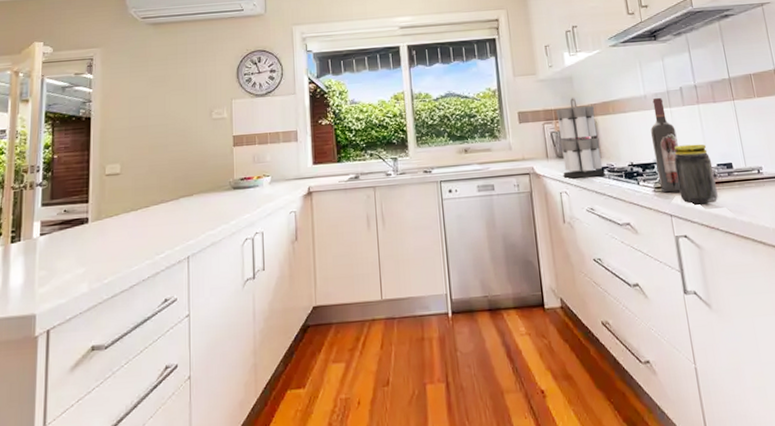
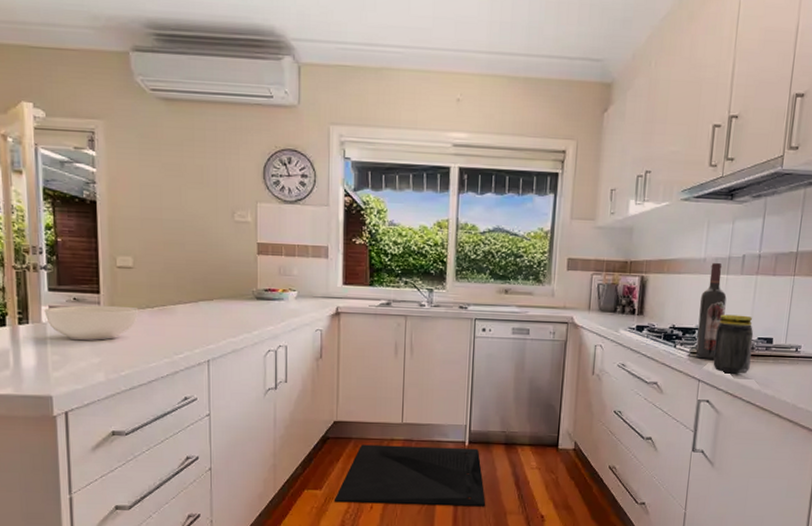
bowl: none [36,211,124,253] -> present [44,305,139,341]
door mat: none [319,319,480,400] -> present [335,444,486,506]
spice rack: present [556,98,606,179] -> none [601,251,650,335]

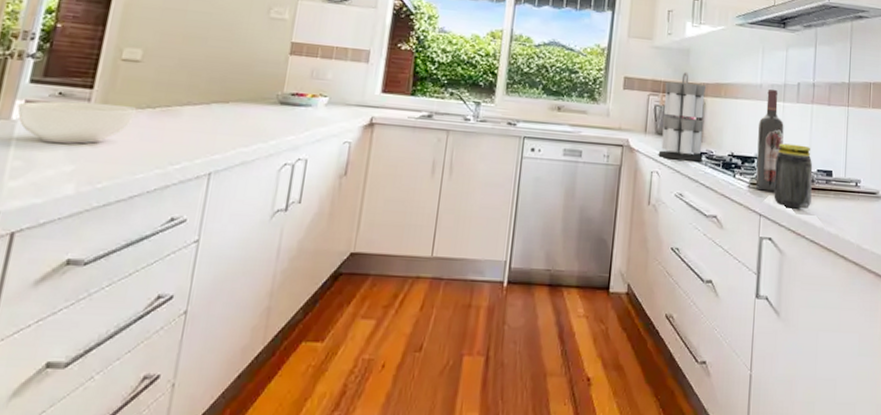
door mat: present [335,444,486,506] -> none [338,283,523,365]
spice rack: none [601,251,650,335] -> present [658,72,707,162]

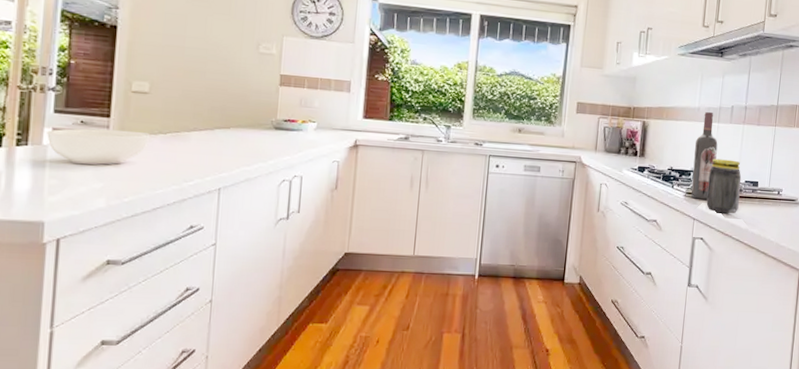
spice rack: present [658,72,707,162] -> none [606,98,650,175]

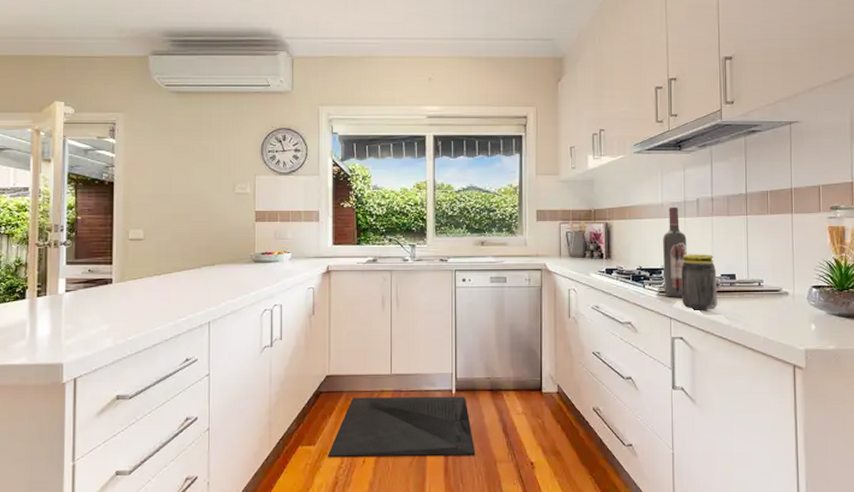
bowl: present [47,128,151,165] -> none [61,275,147,309]
door mat: none [340,276,493,340] -> present [328,396,476,457]

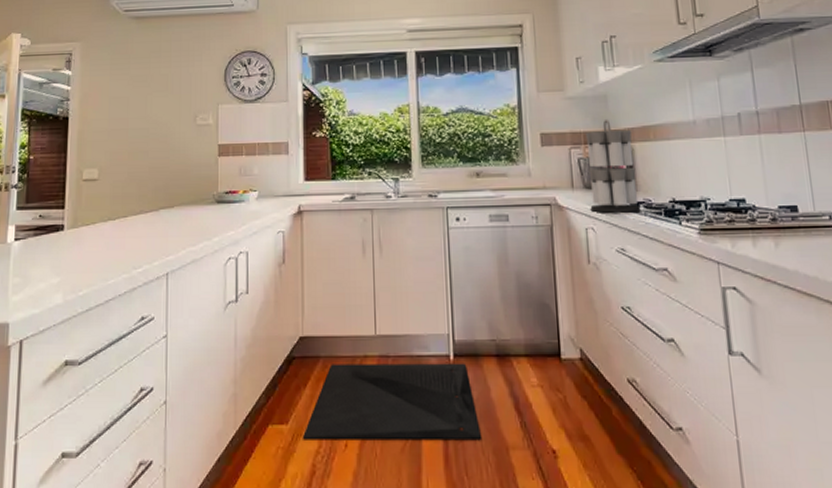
spice rack: none [573,201,614,278] -> present [586,120,641,214]
wine bottle: present [663,207,687,297] -> none [699,125,732,236]
jar: present [681,254,717,310] -> none [725,181,778,252]

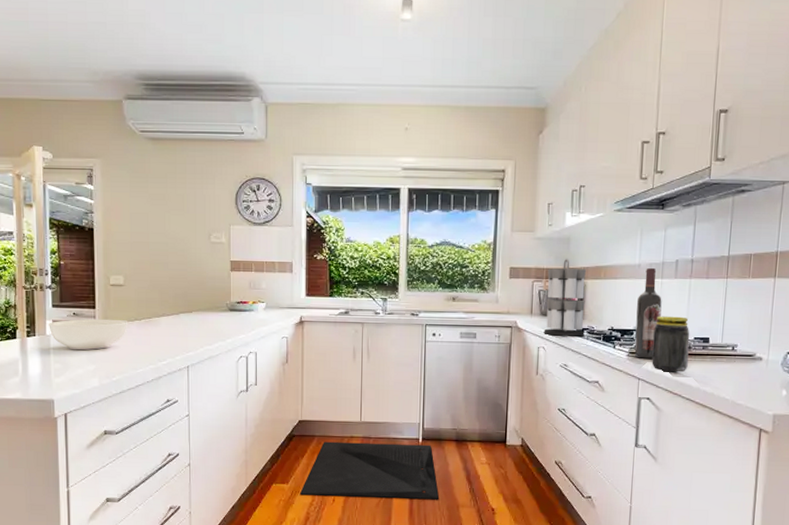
bowl: none [10,220,101,260] -> present [49,319,128,351]
wine bottle: none [699,125,732,236] -> present [634,268,662,359]
jar: none [725,181,778,252] -> present [652,316,690,373]

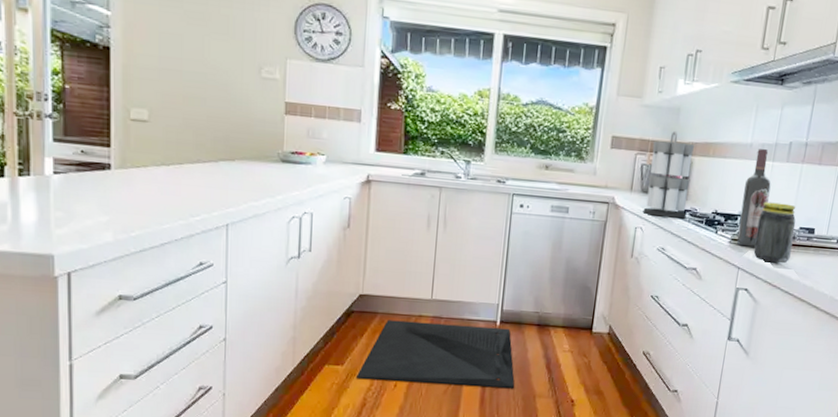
bowl: present [49,319,128,351] -> none [48,158,153,198]

